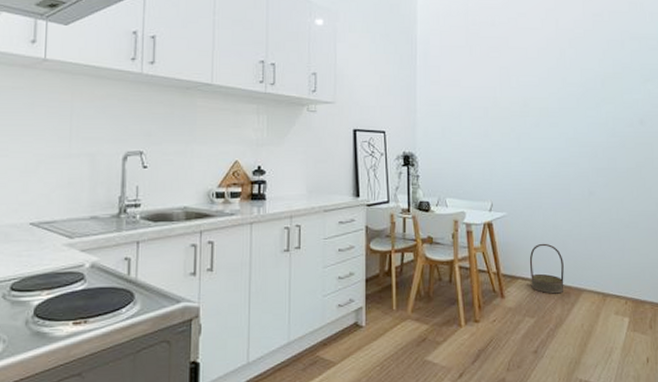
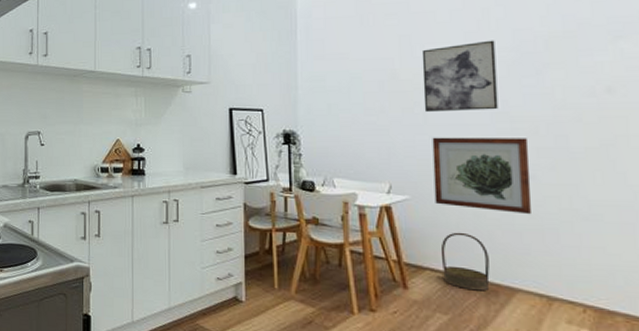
wall art: none [517,76,571,137] -> present [421,40,498,113]
wall art: none [524,159,593,225] -> present [432,137,533,215]

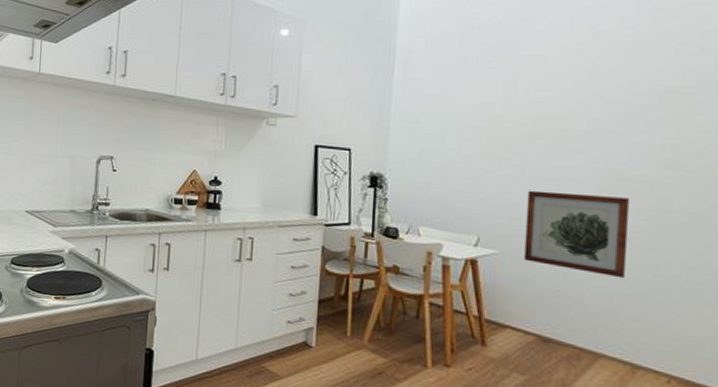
wall art: present [421,40,498,113] -> none [522,91,607,166]
basket: present [440,232,490,291] -> none [524,291,575,354]

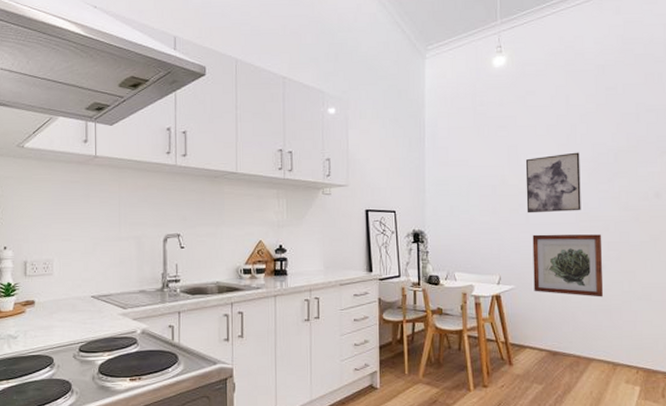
wall art: none [522,91,607,166] -> present [525,152,581,213]

